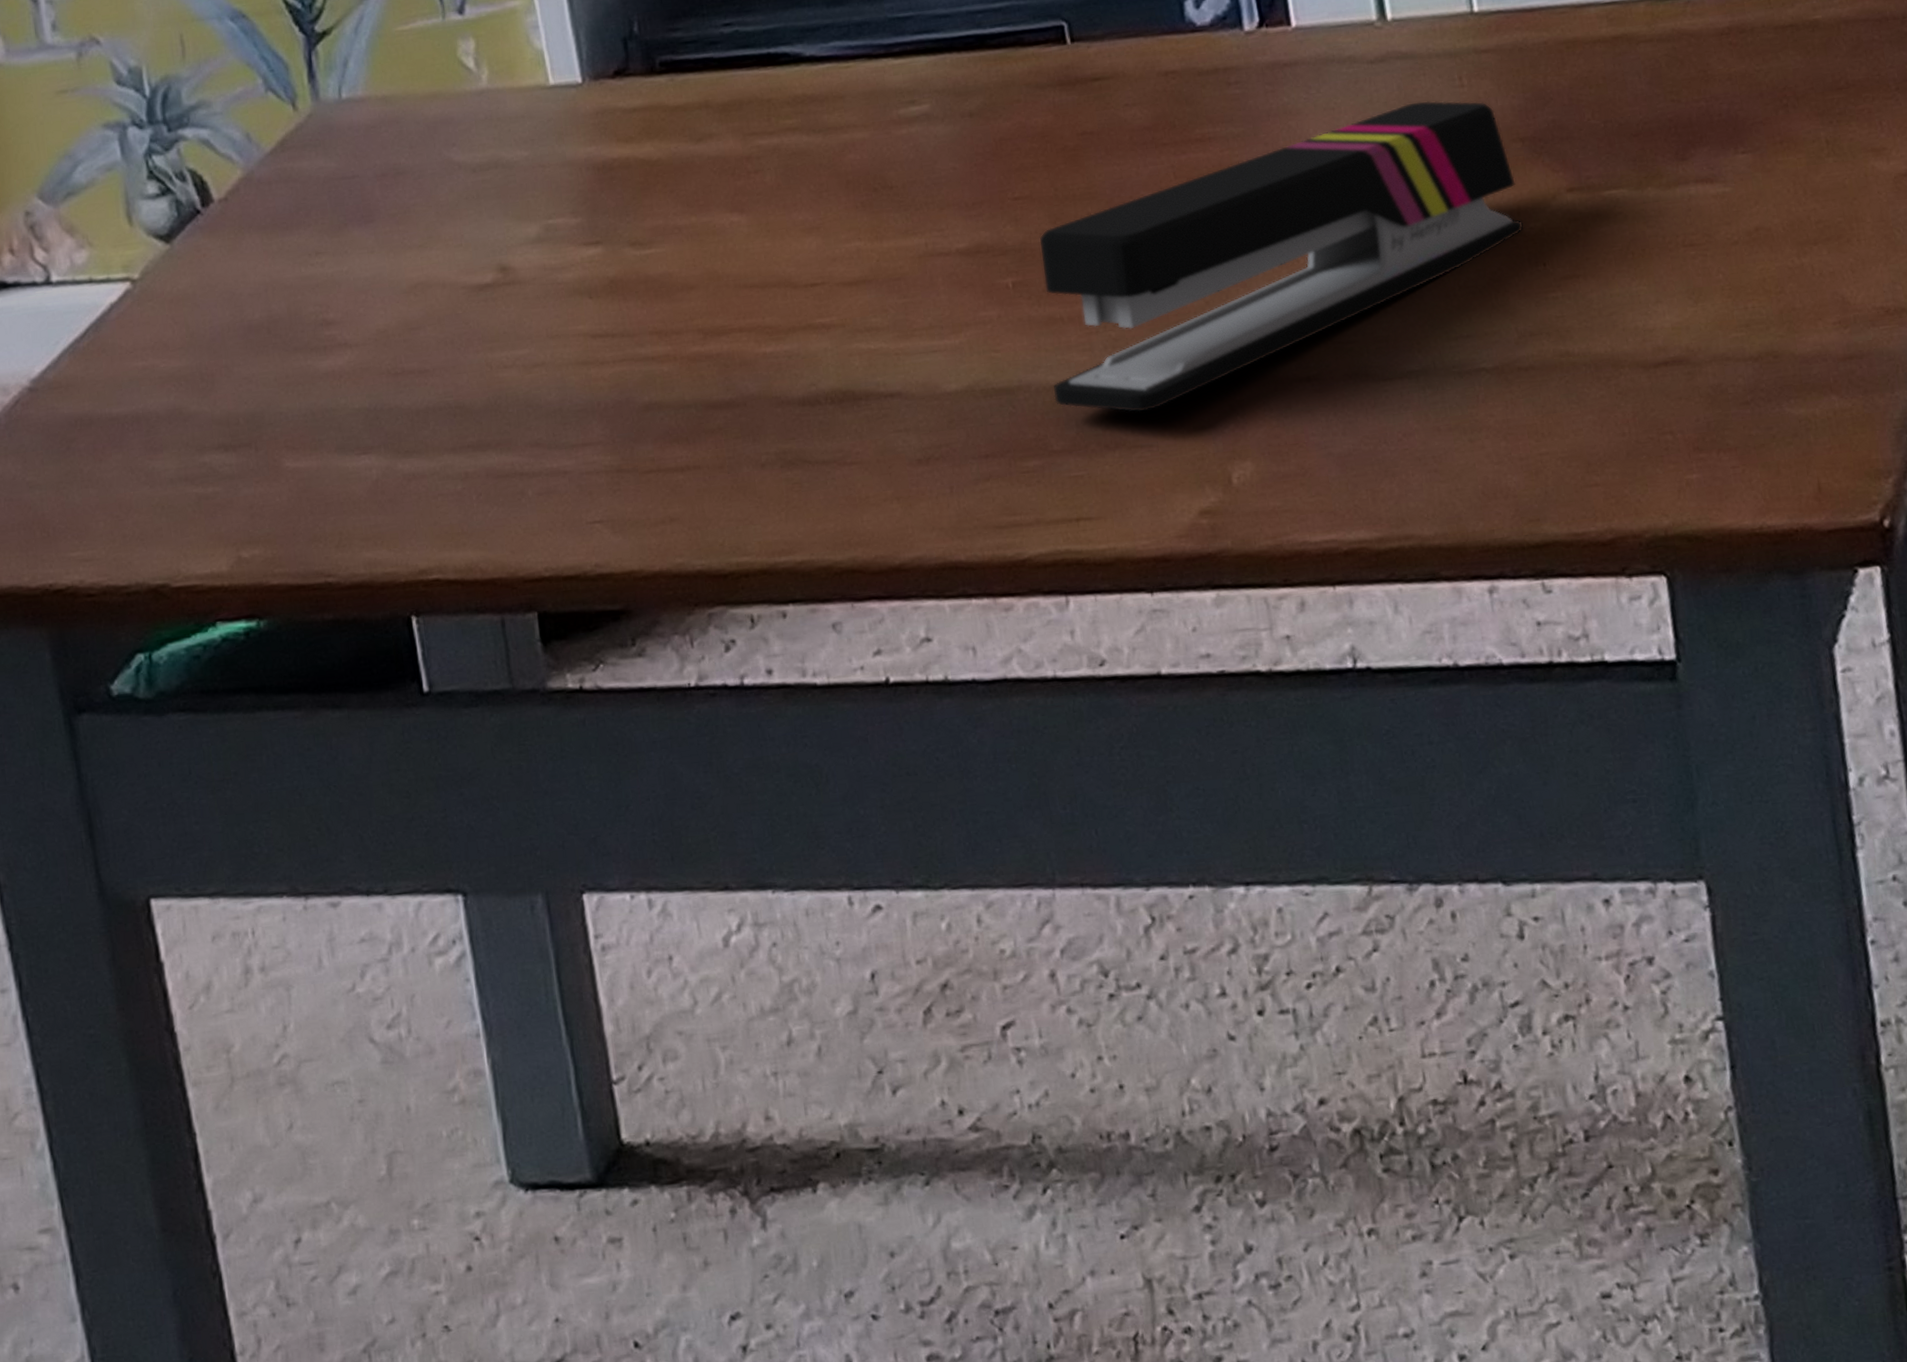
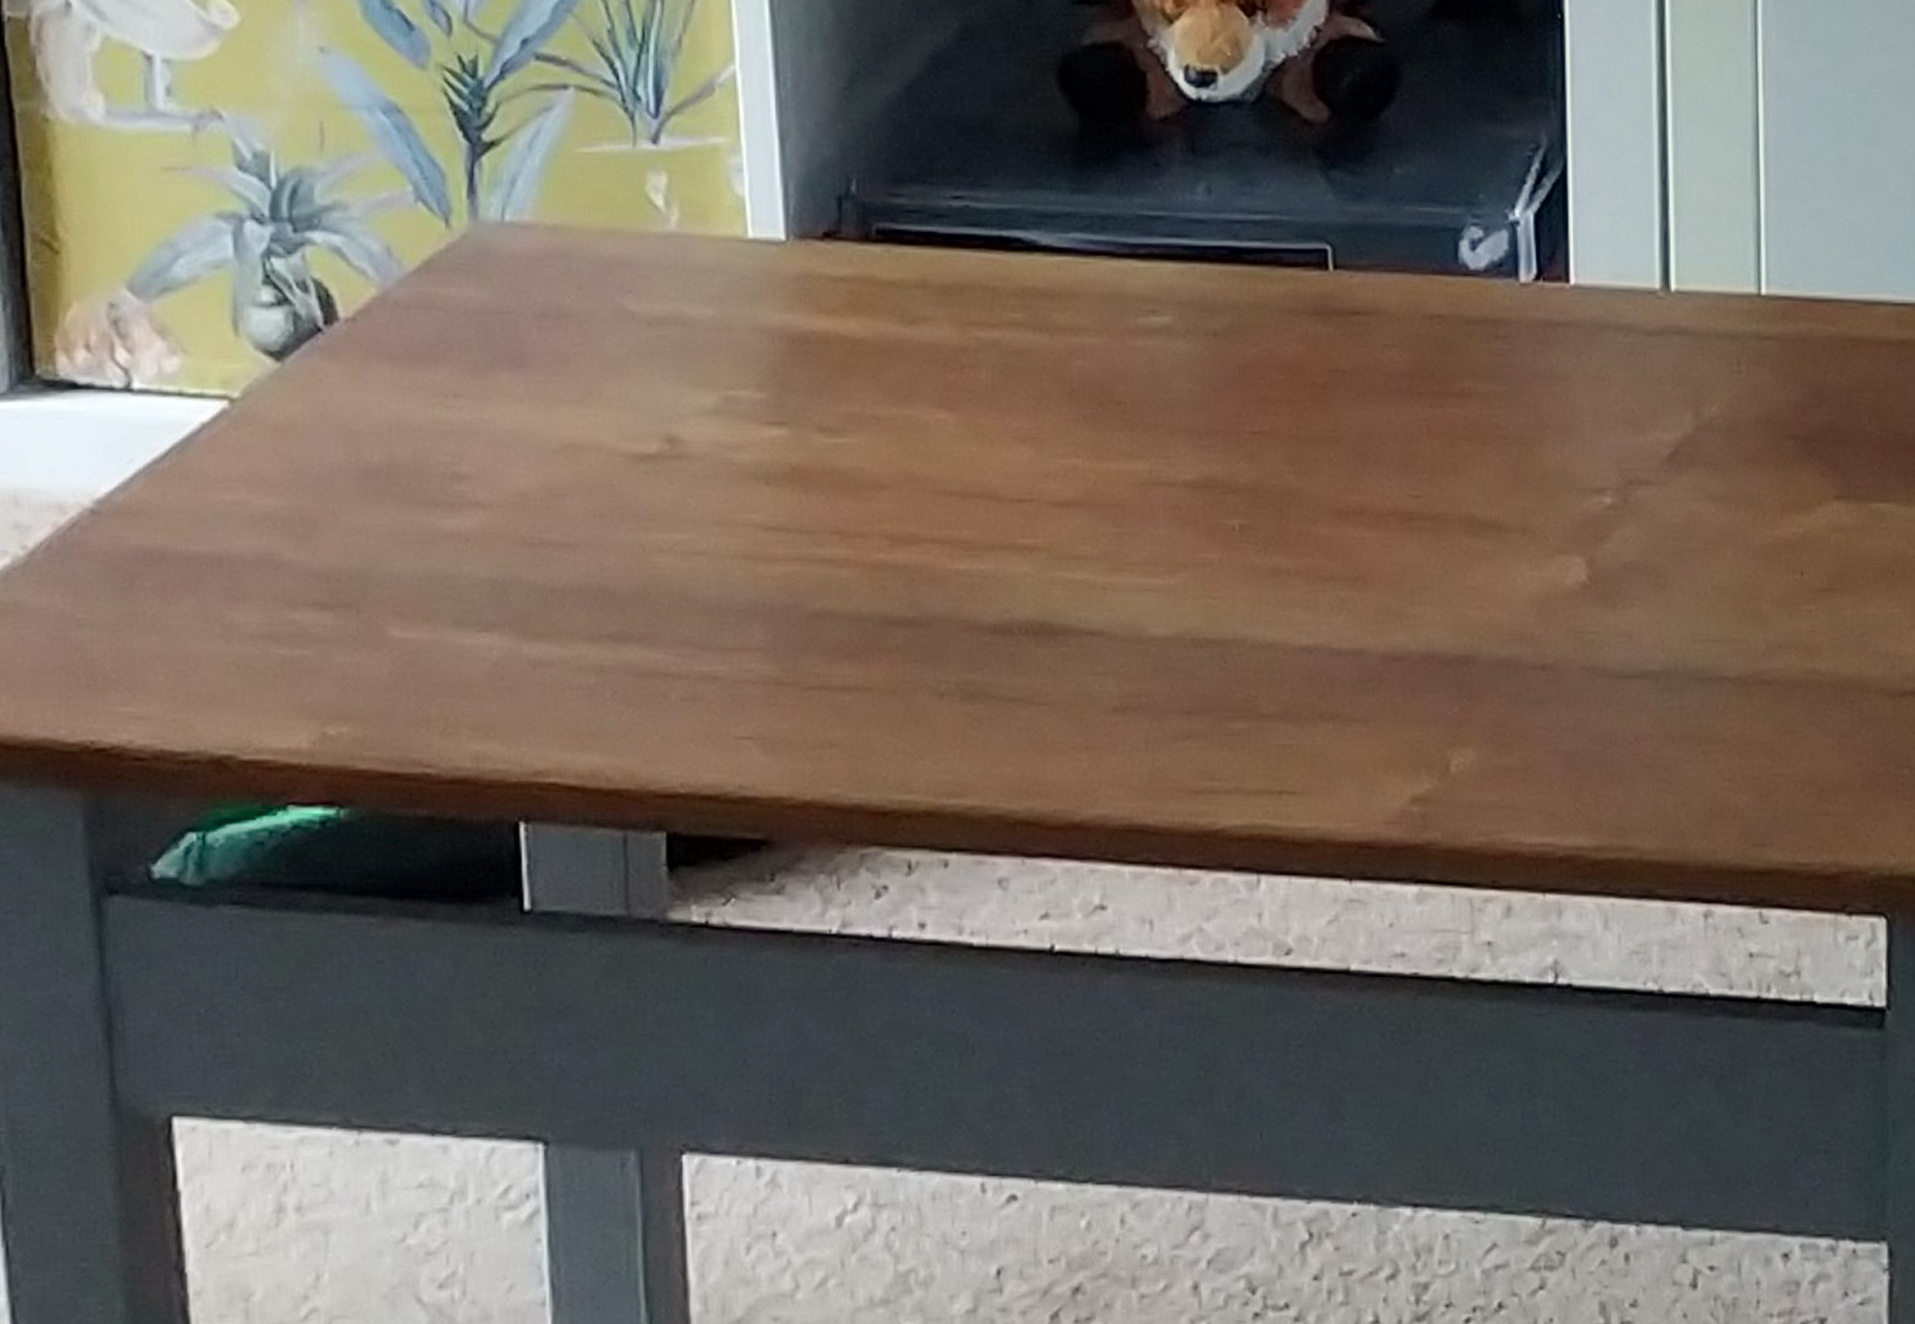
stapler: present [1040,101,1524,412] -> none [1270,383,1786,683]

